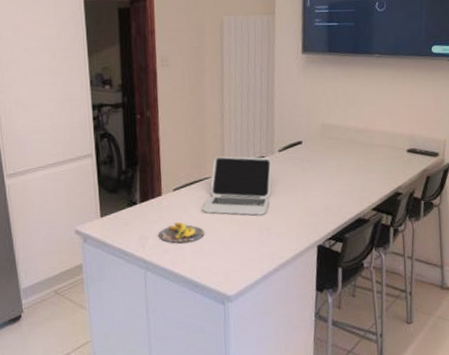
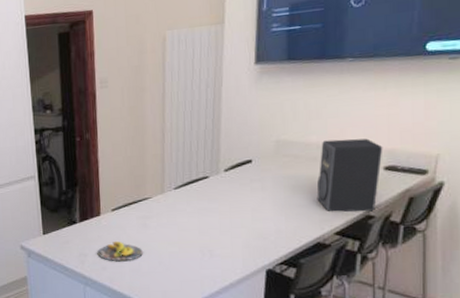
laptop: present [202,156,272,215] -> none [140,176,216,237]
speaker: none [356,124,406,190] -> present [317,138,383,212]

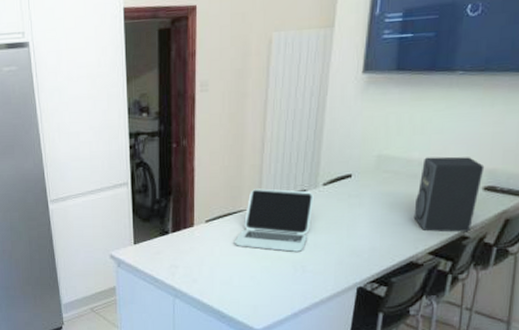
banana: present [97,240,143,262] -> none [188,253,235,275]
laptop: none [140,176,216,237] -> present [234,189,314,252]

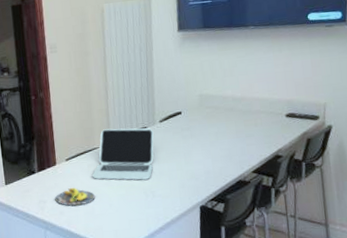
banana: none [188,253,235,275] -> present [55,187,95,206]
speaker: present [413,156,485,232] -> none [235,91,284,154]

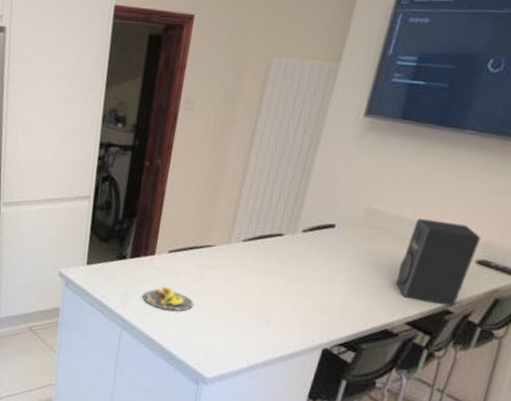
laptop: present [91,128,154,180] -> none [195,224,291,300]
speaker: none [235,91,284,154] -> present [395,218,482,307]

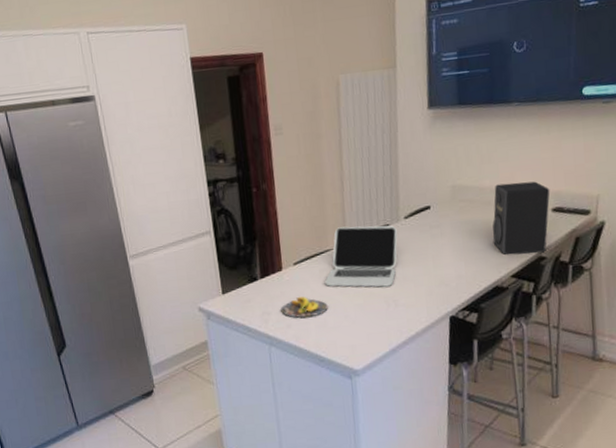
laptop: none [195,224,291,300] -> present [324,225,398,287]

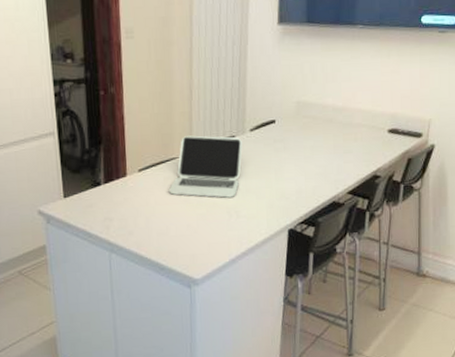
banana: present [280,296,328,318] -> none [123,203,171,226]
speaker: present [492,181,550,255] -> none [332,102,387,172]

